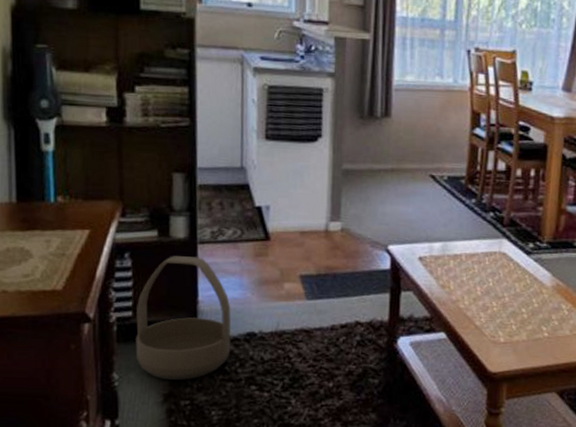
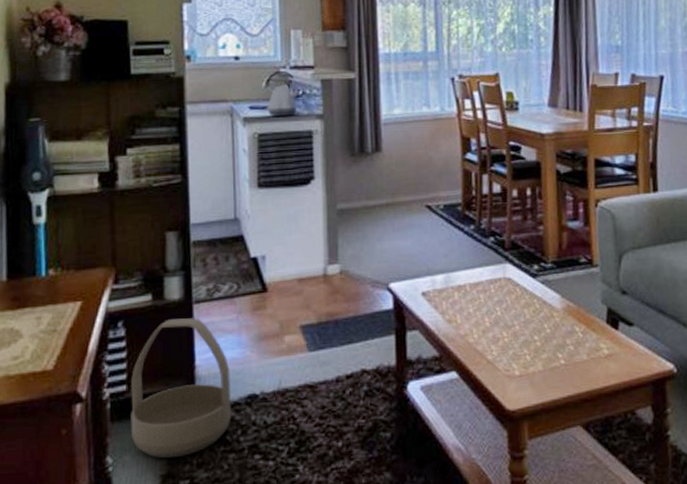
kettle: none [276,22,314,71] -> present [265,70,301,117]

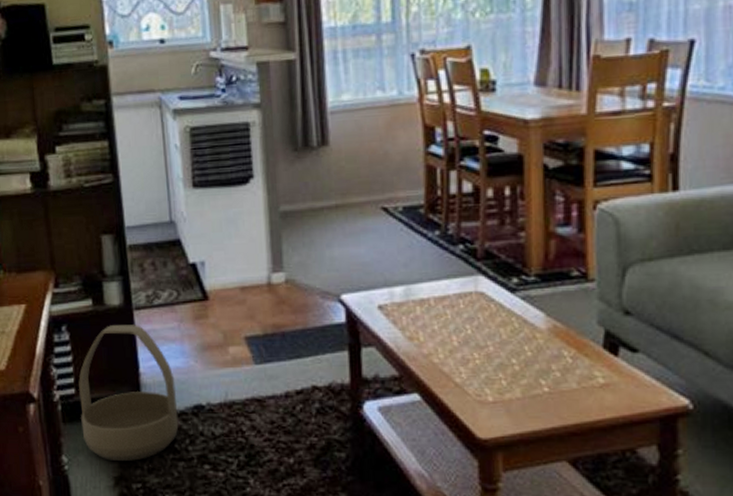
kettle: present [265,70,301,117] -> none [195,53,235,107]

